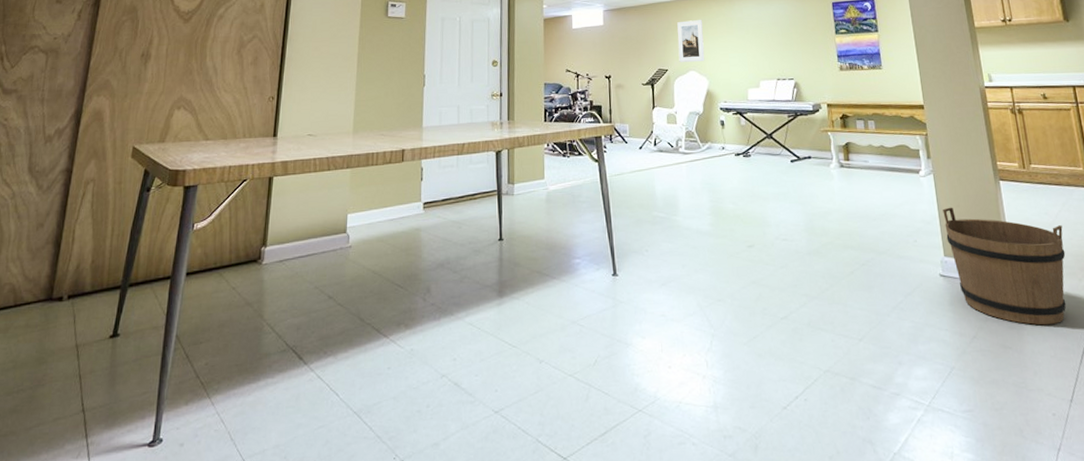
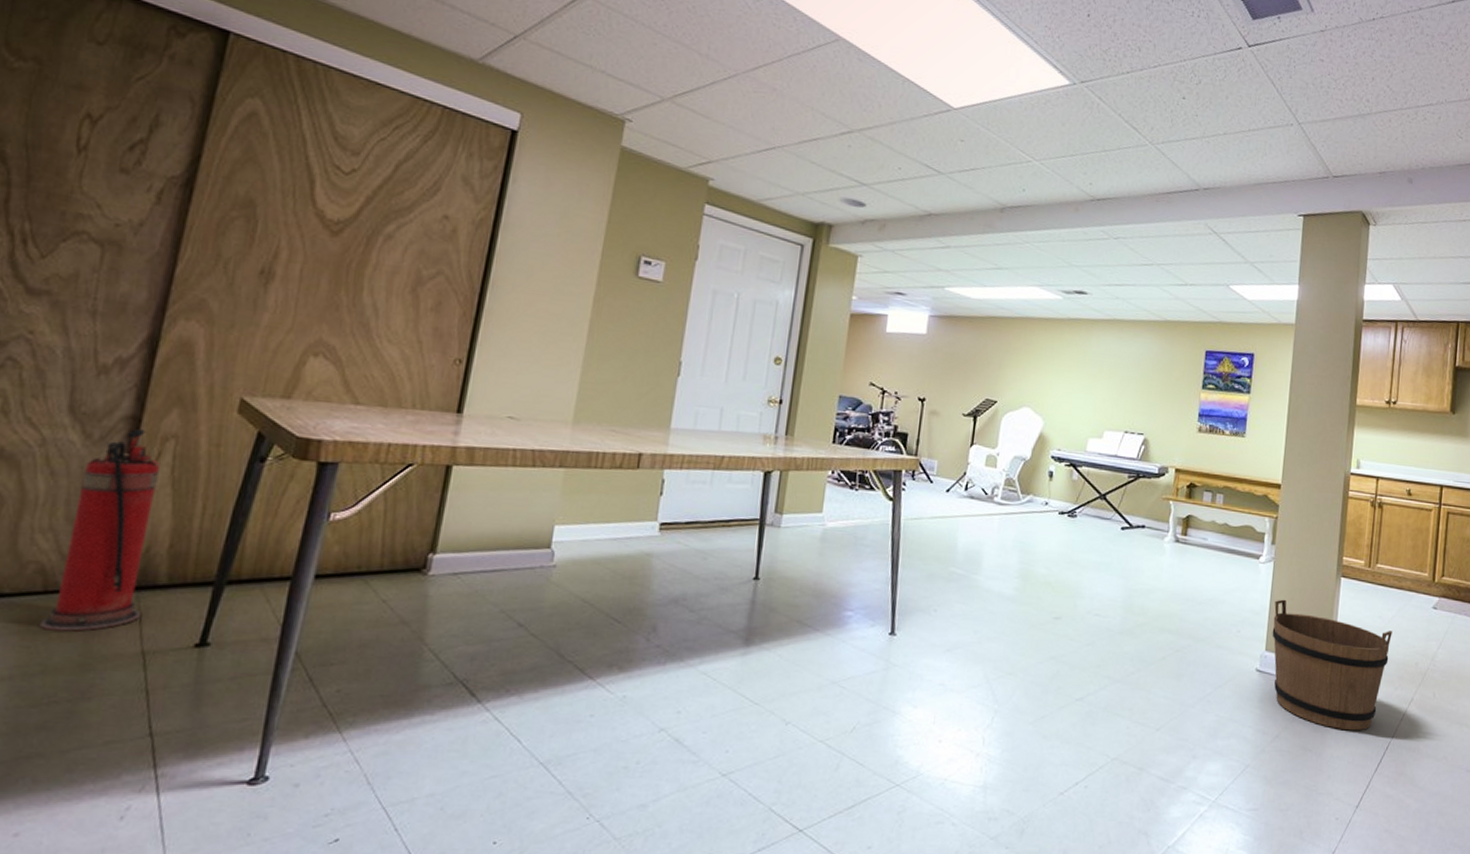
fire extinguisher: none [12,178,84,336] -> present [39,429,160,632]
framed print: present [677,20,705,63] -> none [1012,344,1049,399]

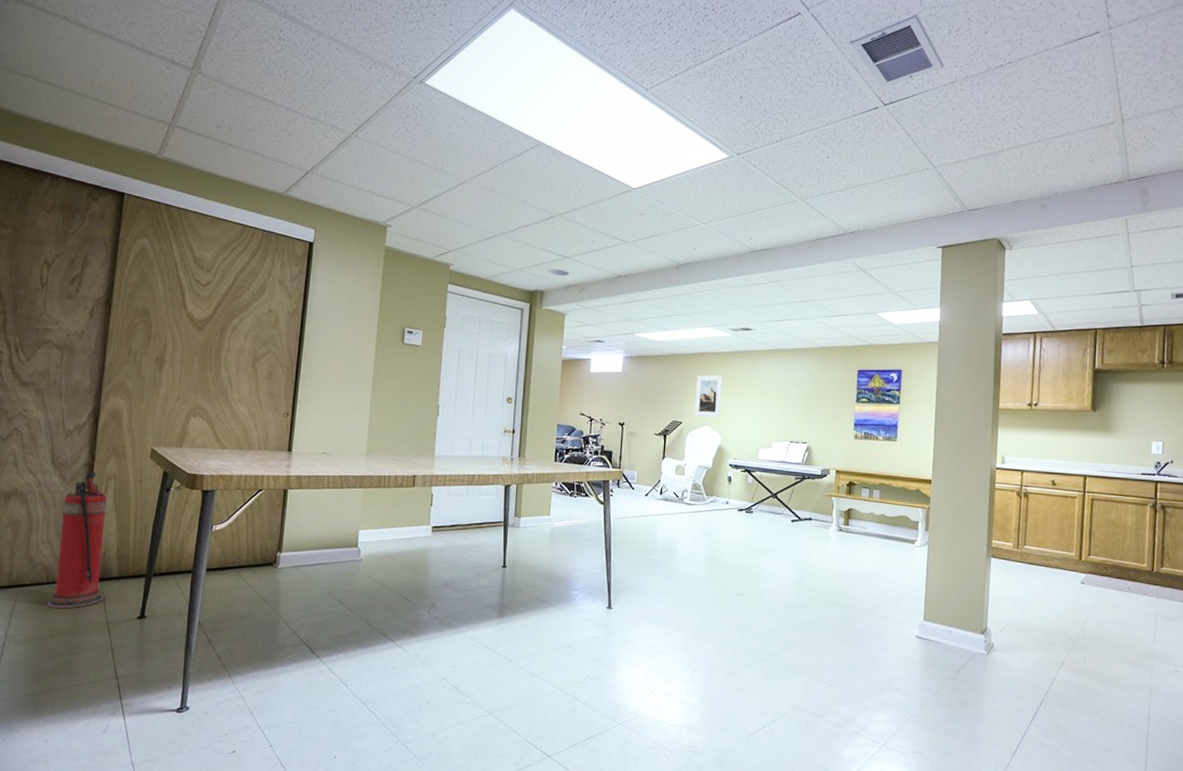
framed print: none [1012,344,1049,399] -> present [694,375,723,418]
bucket: present [1272,599,1393,731] -> none [929,577,1042,689]

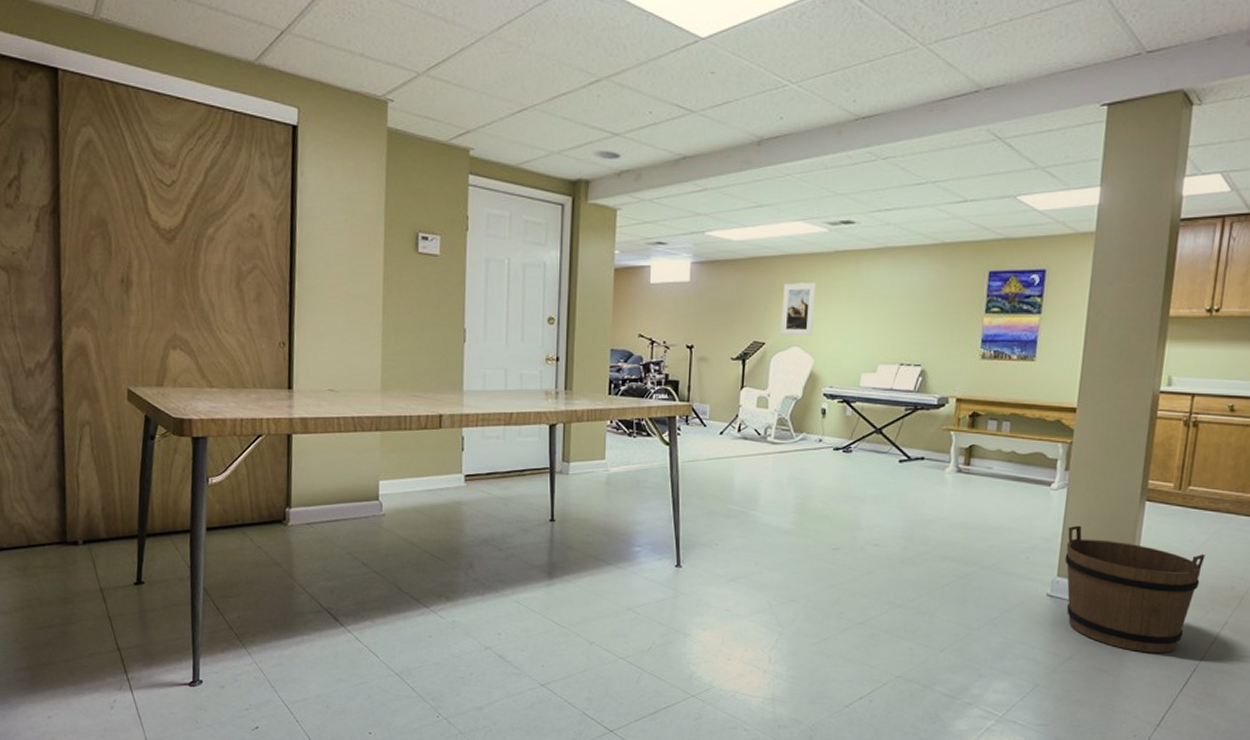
fire extinguisher: present [47,473,107,609] -> none [31,419,94,575]
bucket: none [929,577,1042,689] -> present [1064,525,1205,654]

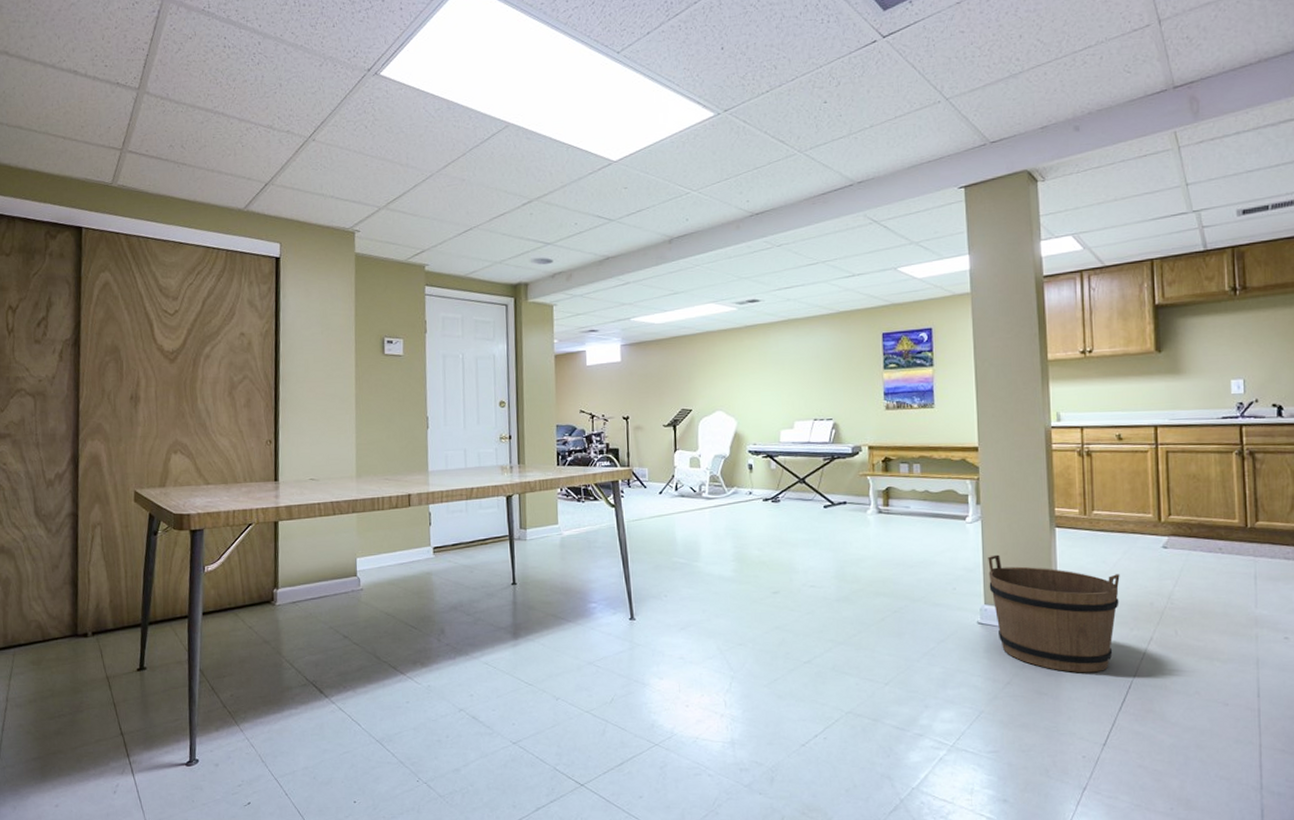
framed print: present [780,283,816,337] -> none [703,354,734,403]

